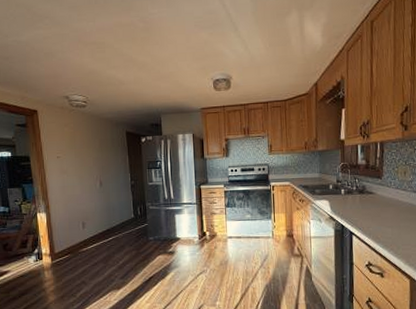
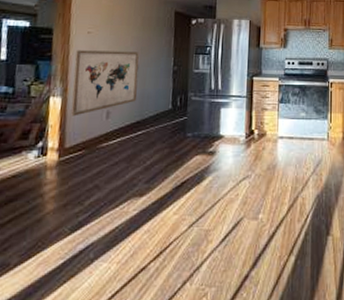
wall art: none [50,170,105,228] -> present [71,50,139,116]

